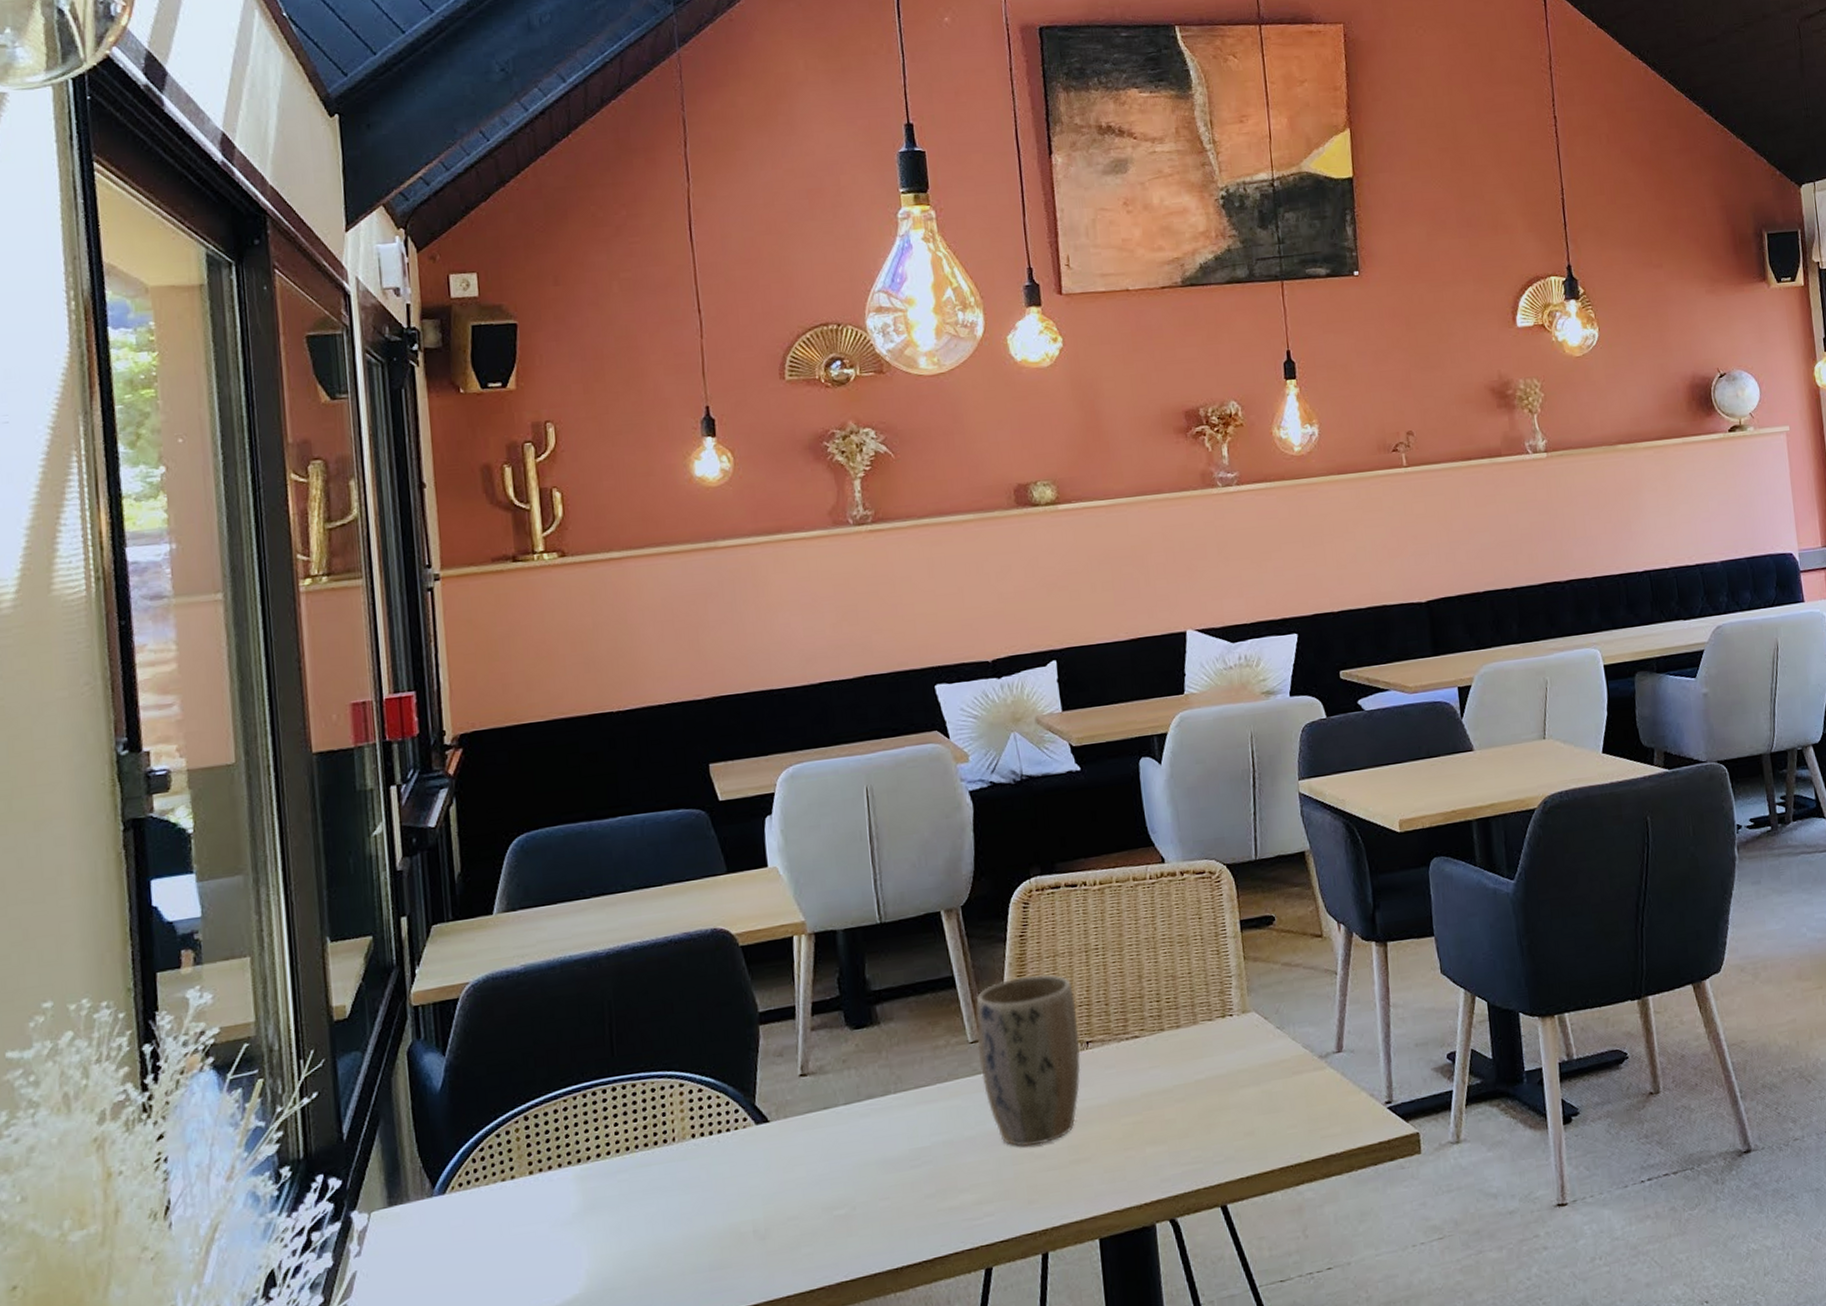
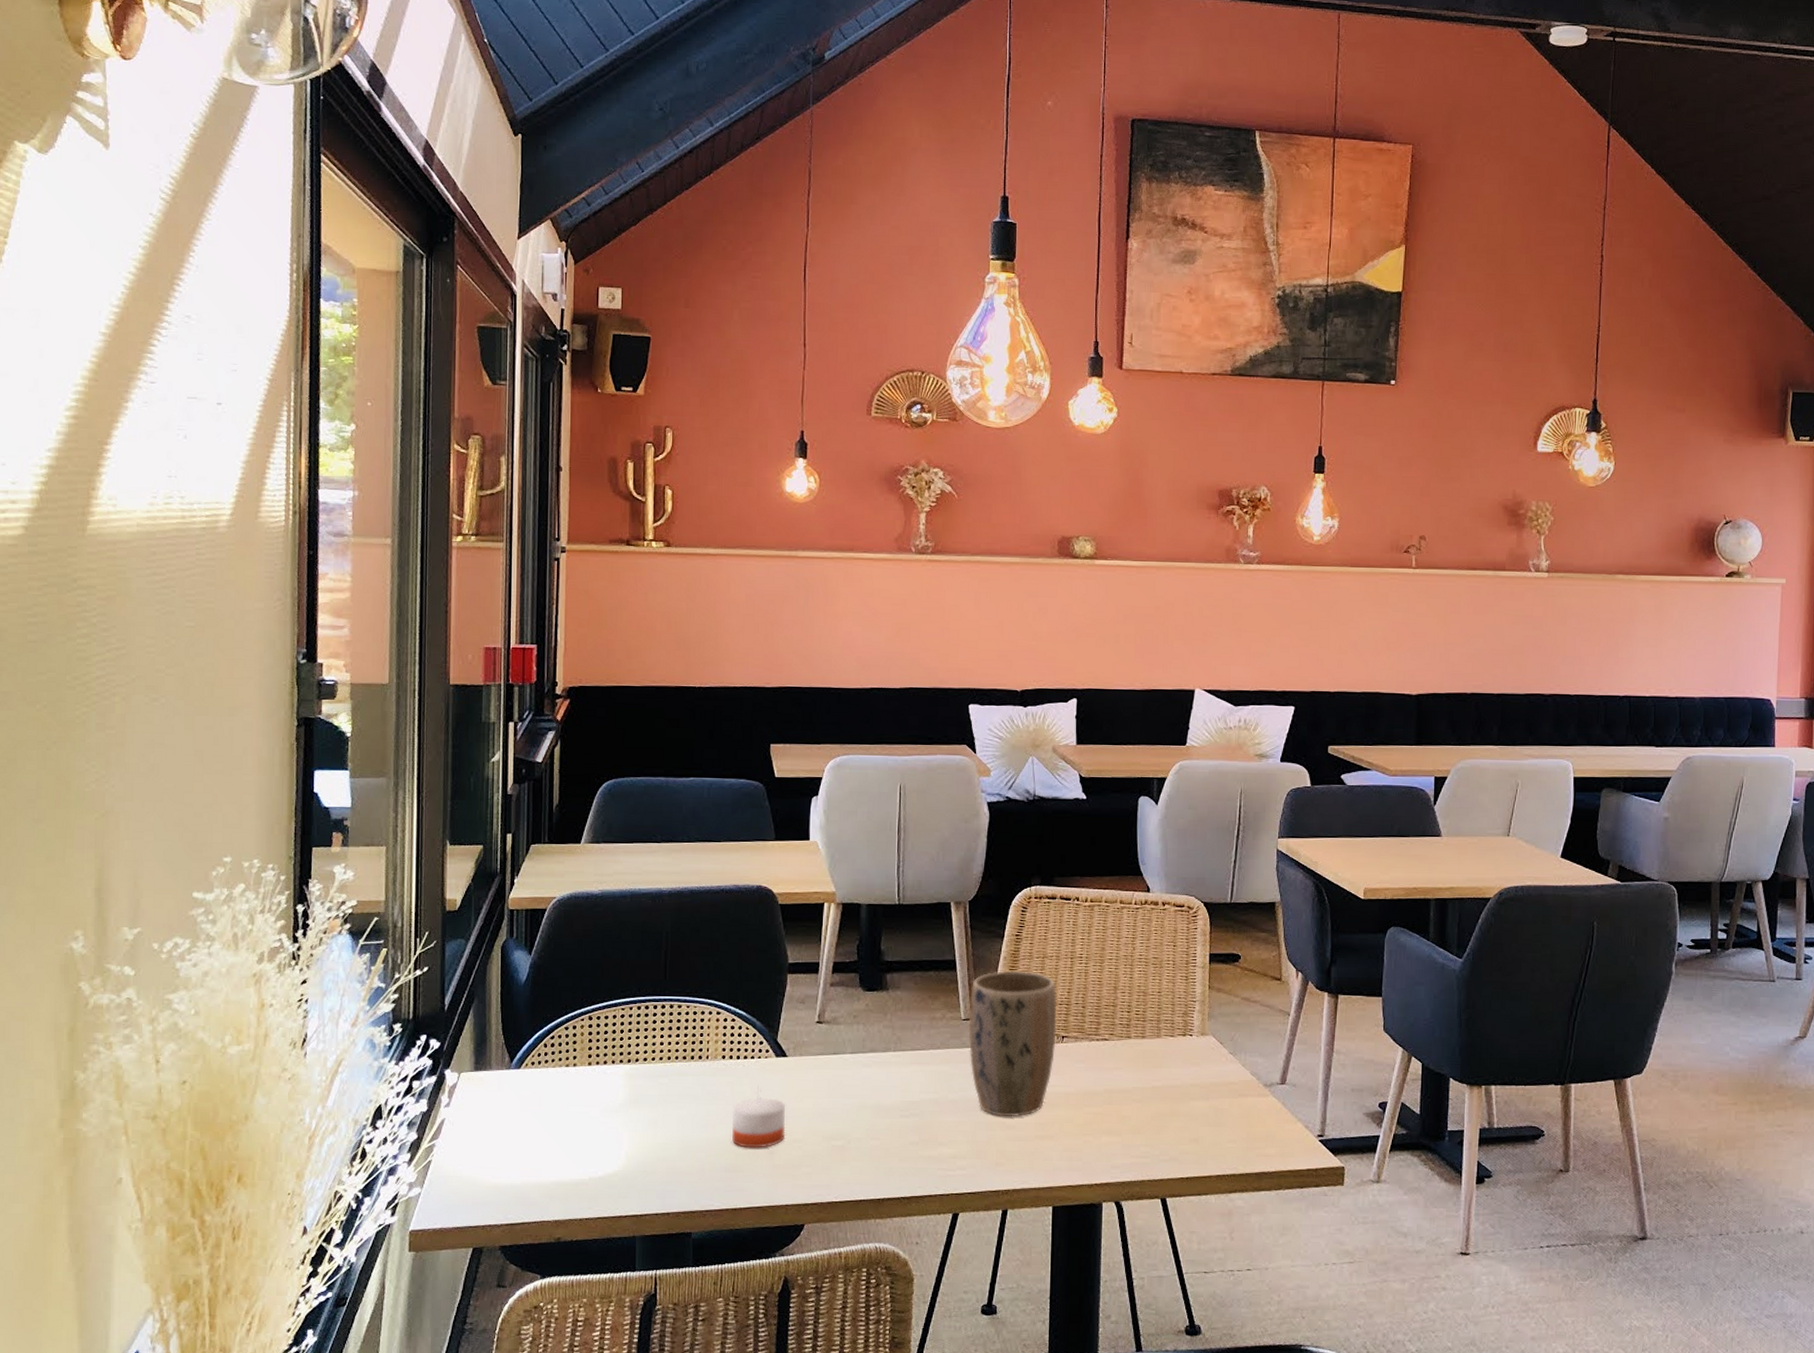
candle: none [710,1173,778,1238] -> present [731,1098,786,1148]

